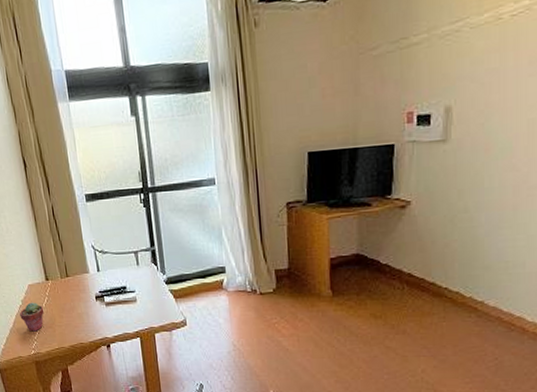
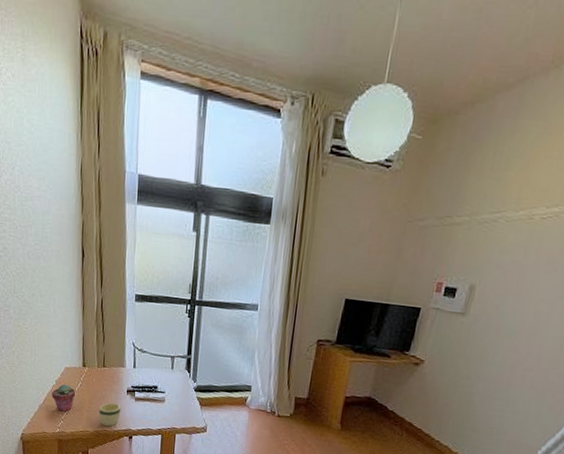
mug: none [70,312,94,339] -> present [98,402,121,427]

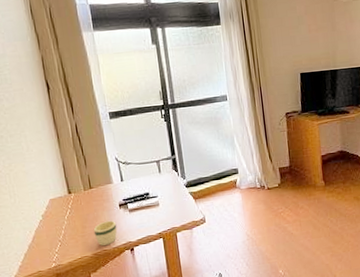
potted succulent: present [52,383,76,412] -> none [39,216,67,245]

